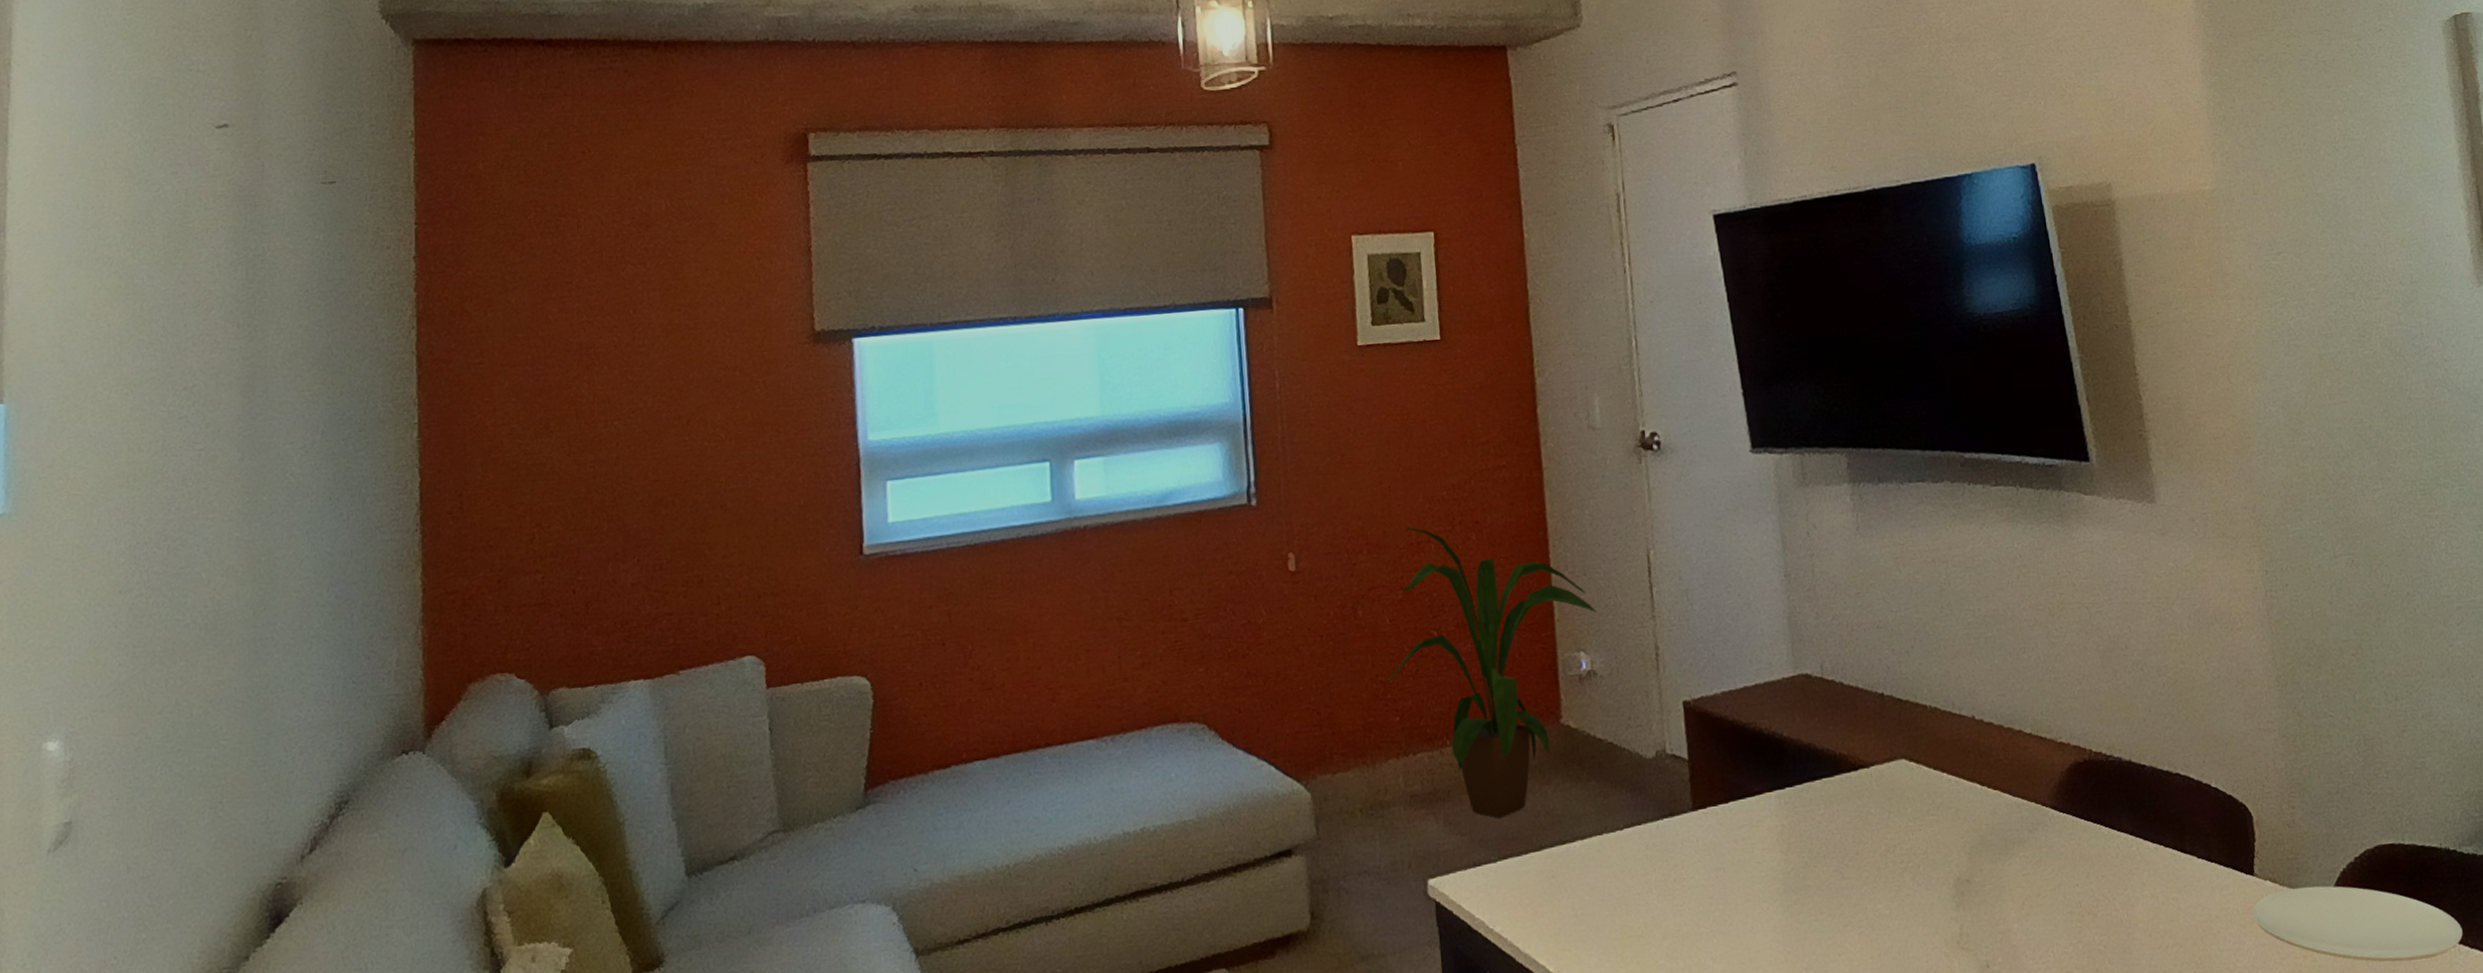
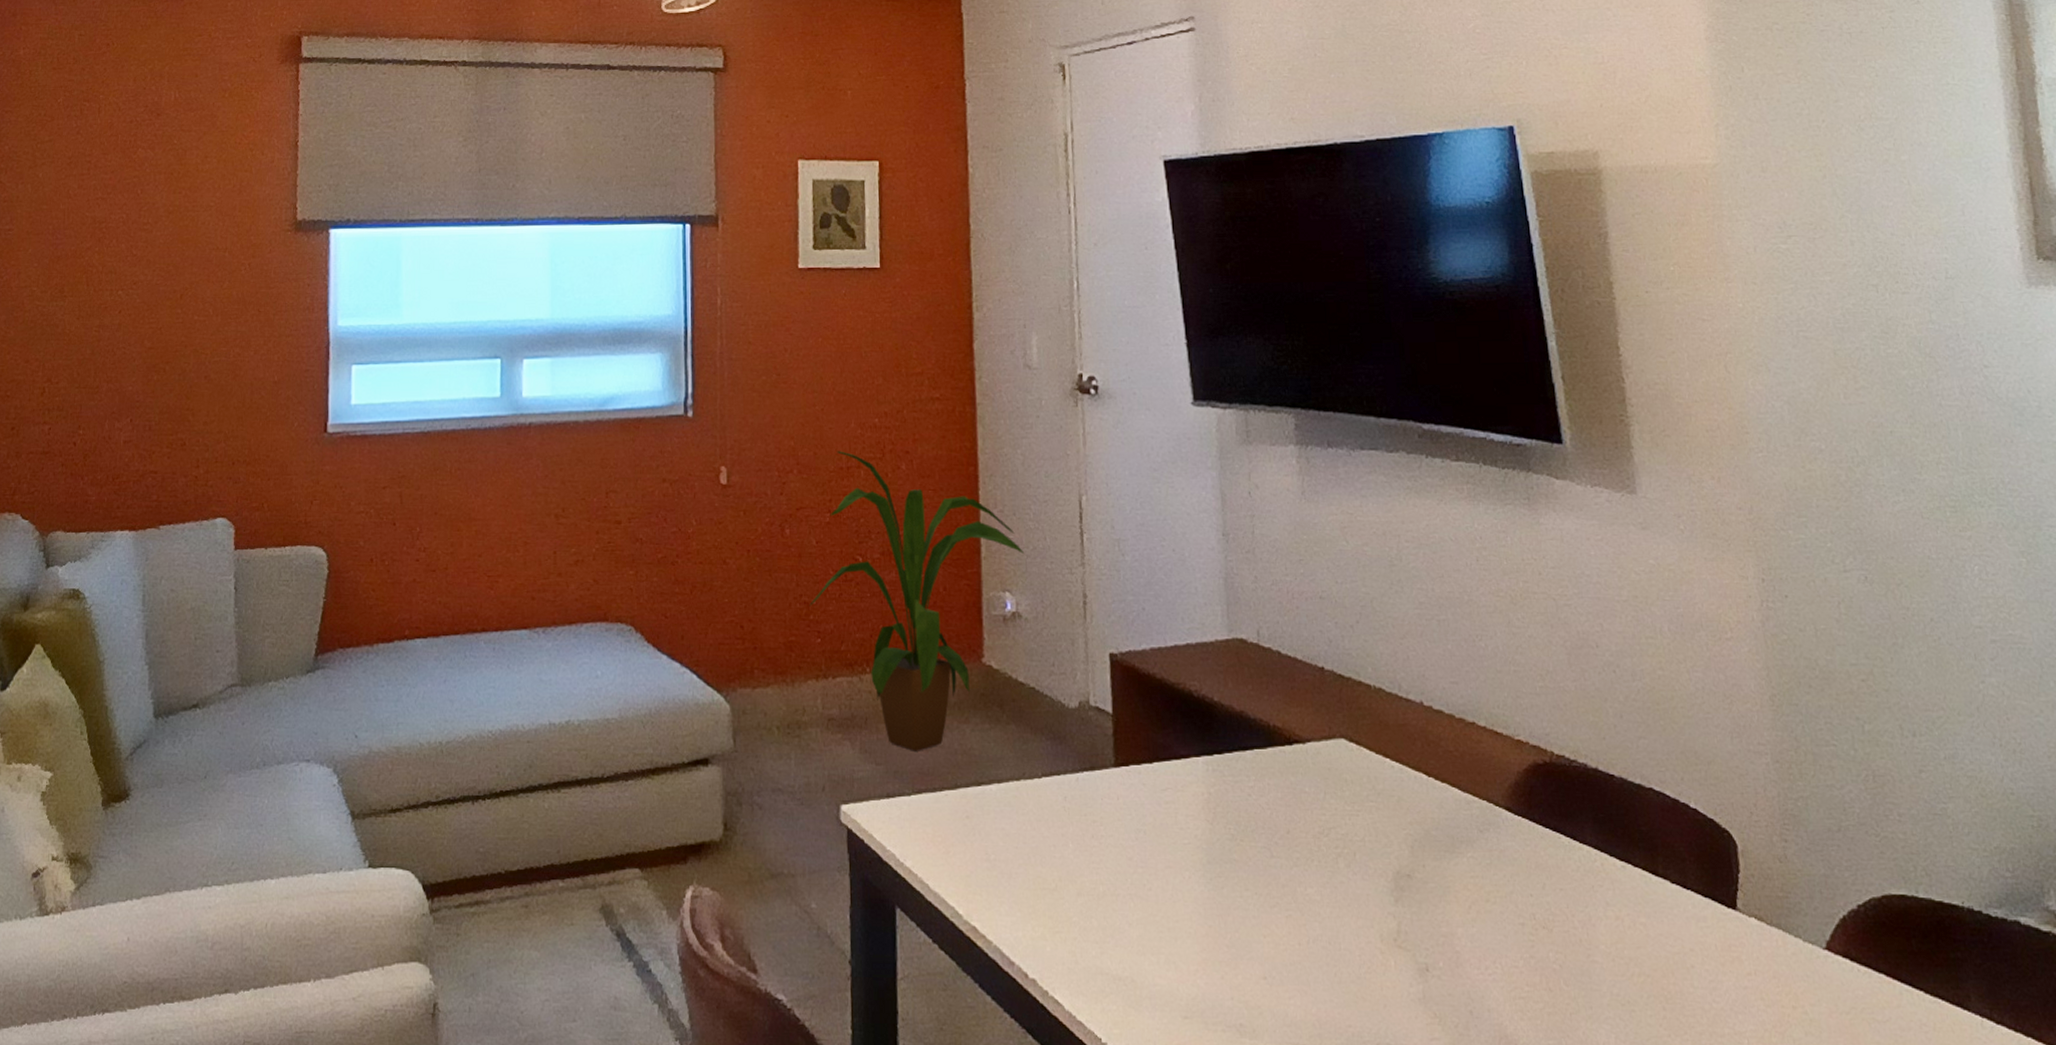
plate: present [2252,885,2463,962] -> none [1733,929,1988,1029]

